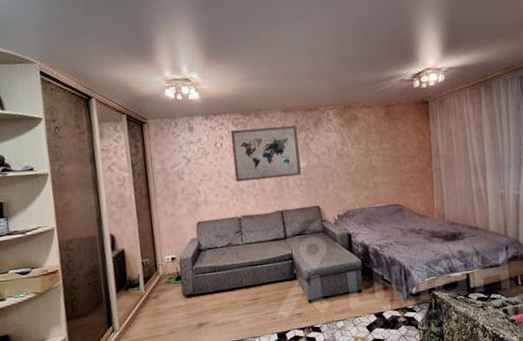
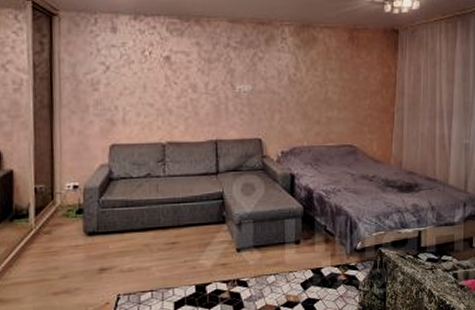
wall art: present [230,125,301,182] -> none [163,36,245,101]

